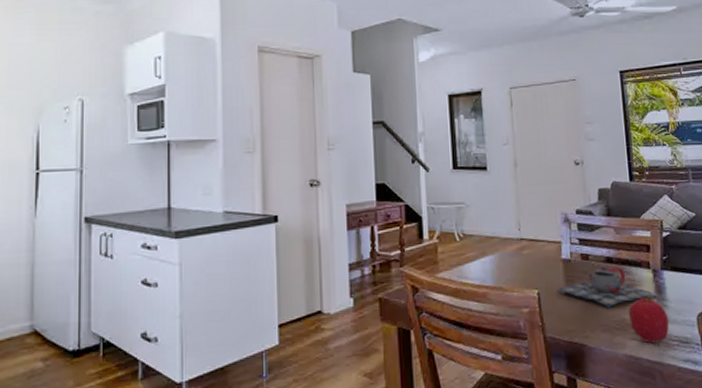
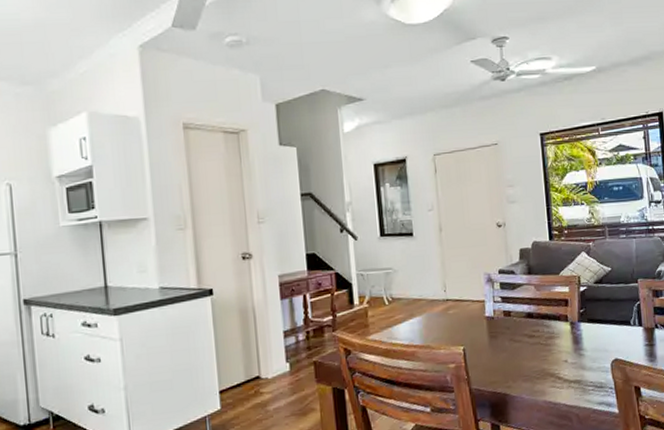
teapot: present [557,266,658,308] -> none [481,321,575,360]
fruit: present [628,296,669,344] -> none [547,347,586,390]

